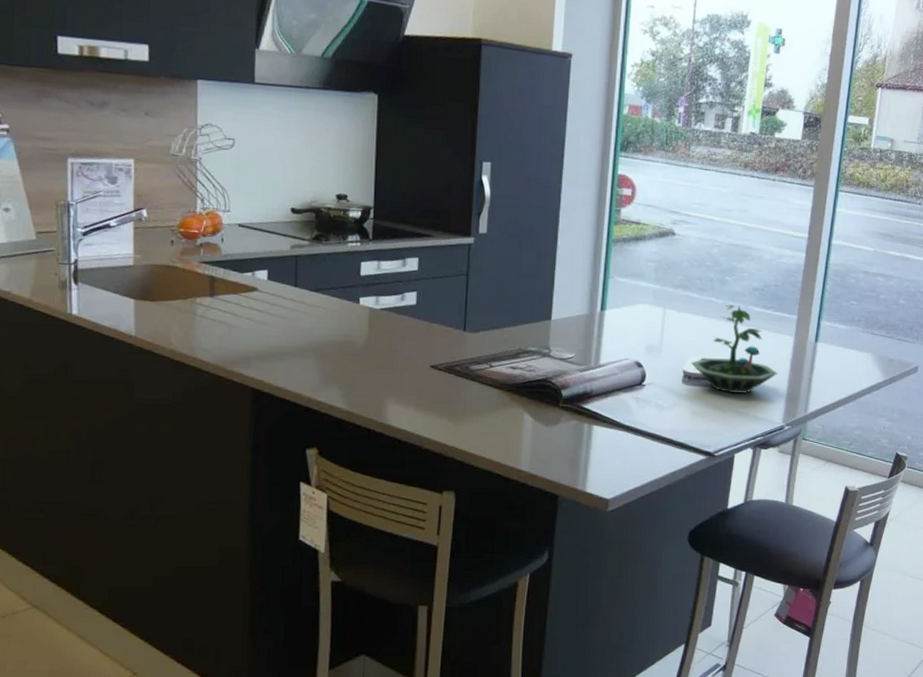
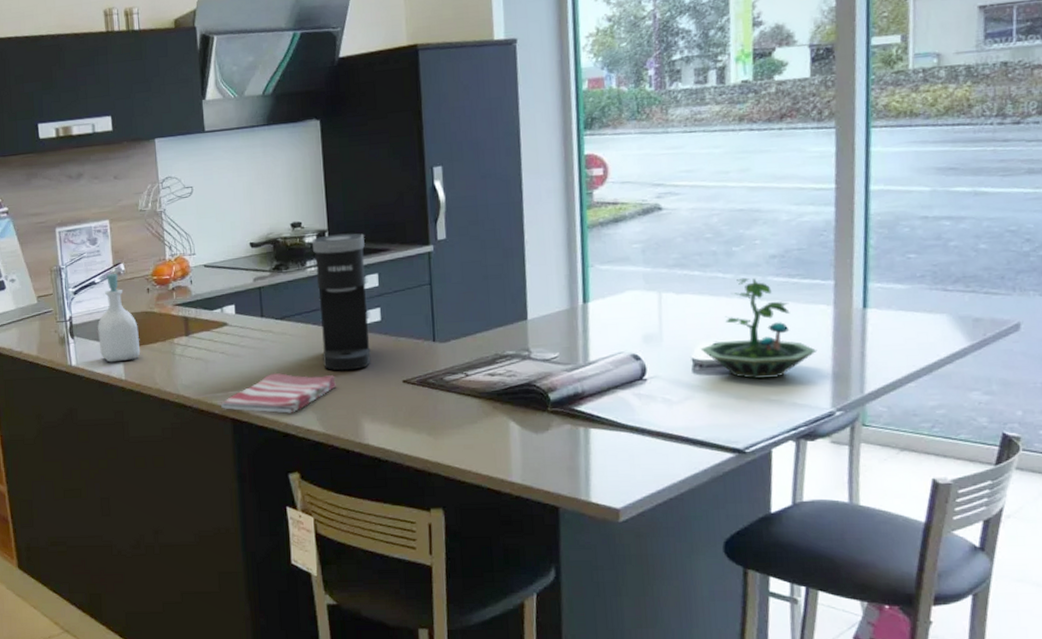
soap bottle: none [107,219,157,316] -> present [98,273,140,363]
dish towel: none [241,345,365,388] -> present [221,372,336,413]
coffee maker: none [354,212,409,351] -> present [312,233,371,371]

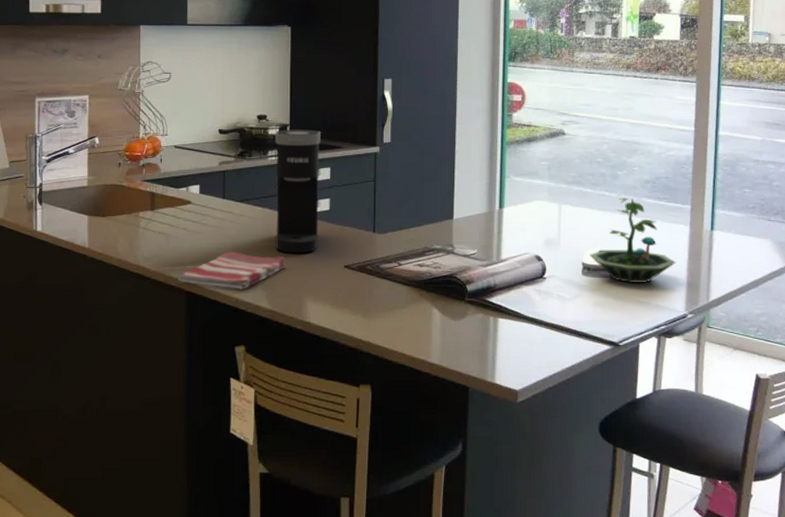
soap bottle: present [98,273,140,363] -> none [66,146,107,231]

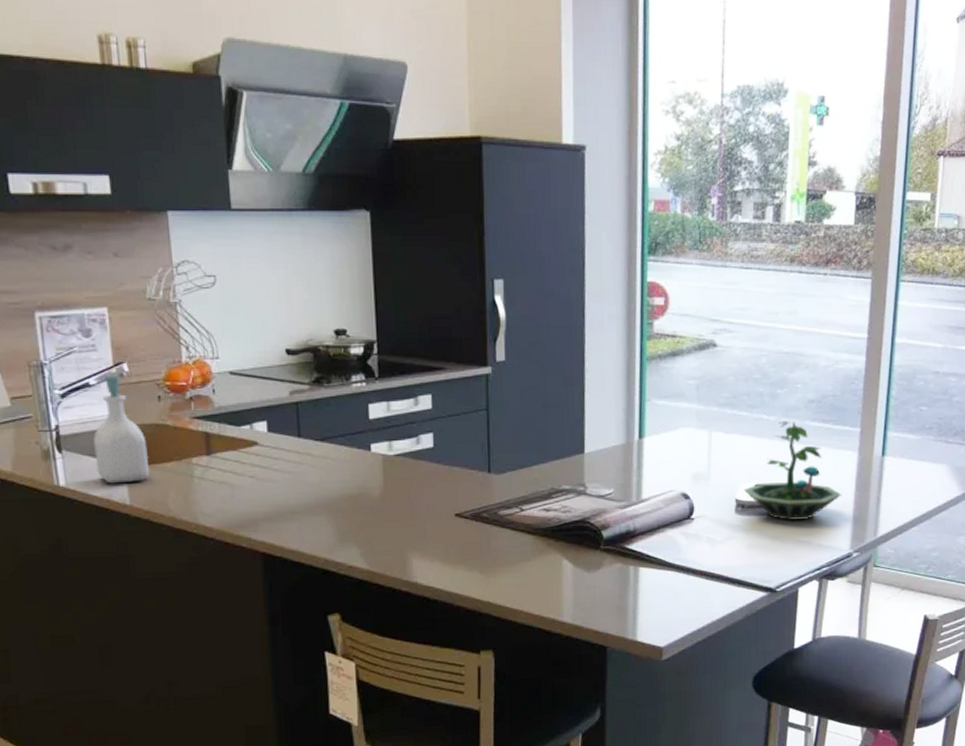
soap bottle: none [66,146,107,231] -> present [93,375,149,484]
dish towel: present [178,250,285,290] -> none [250,501,383,548]
coffee maker: present [275,129,321,253] -> none [359,346,421,502]

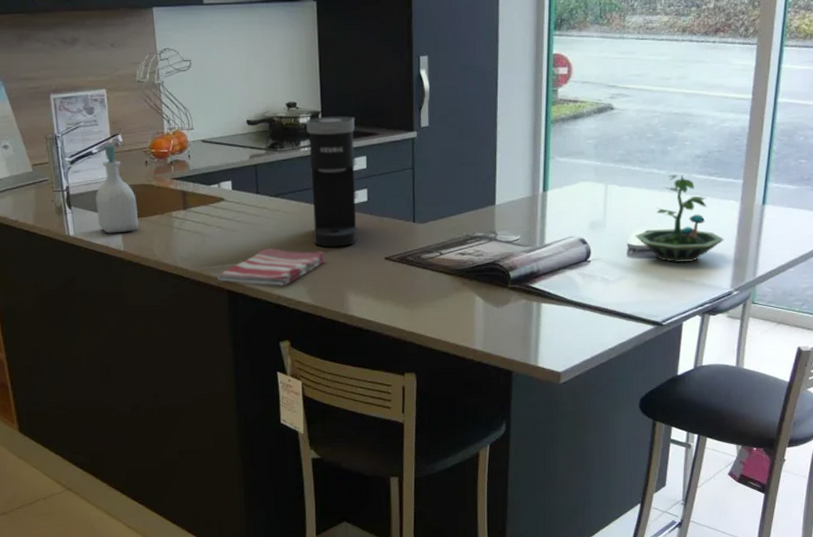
dish towel: none [250,501,383,548] -> present [217,247,325,286]
coffee maker: none [359,346,421,502] -> present [306,116,357,247]

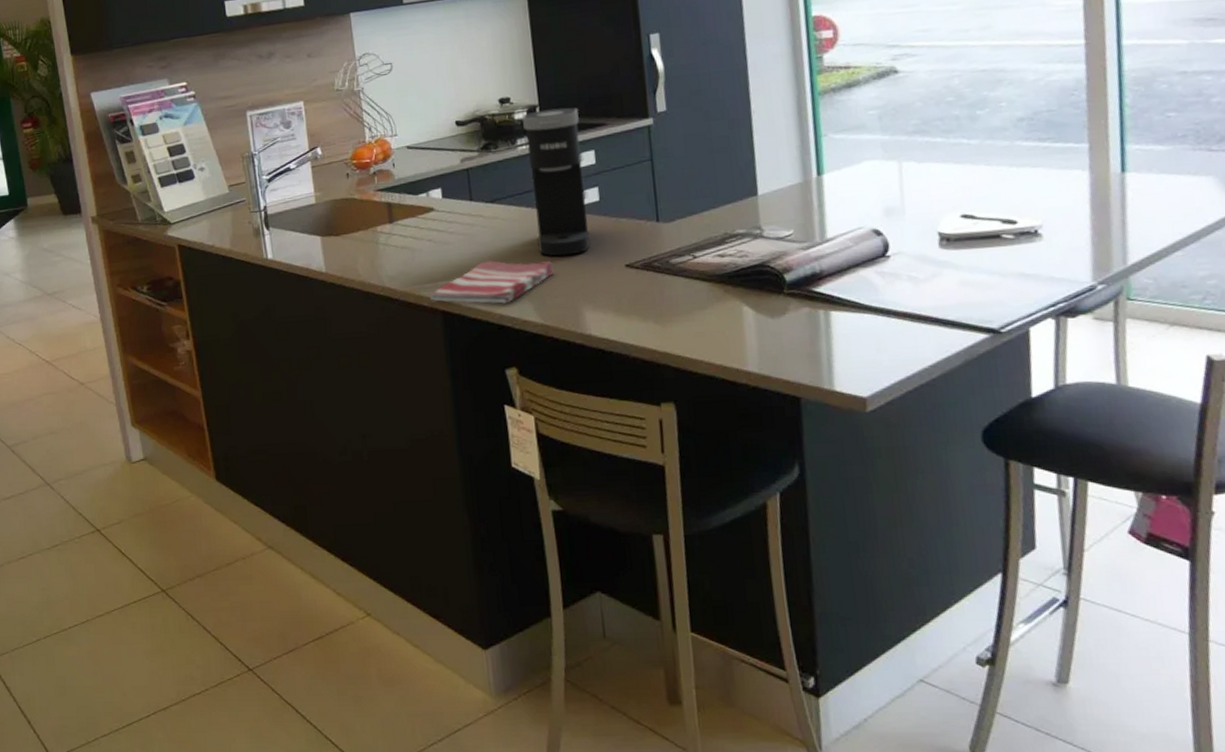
soap bottle: present [95,145,139,234] -> none [294,158,341,254]
terrarium: present [635,174,725,263] -> none [946,143,1074,253]

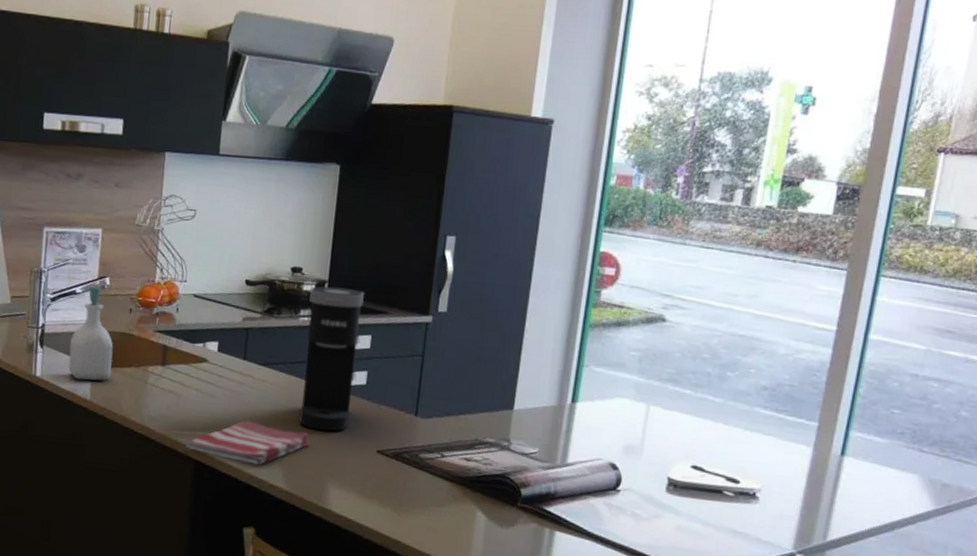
soap bottle: none [294,158,341,254] -> present [68,286,114,381]

